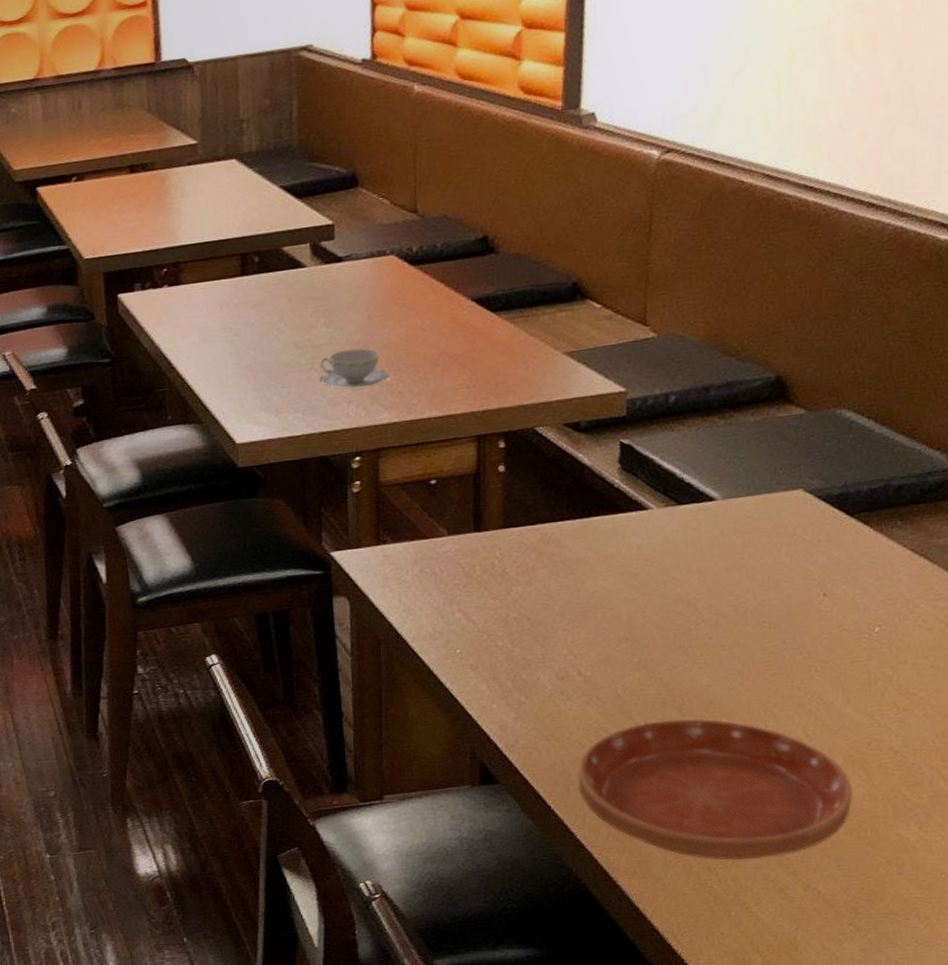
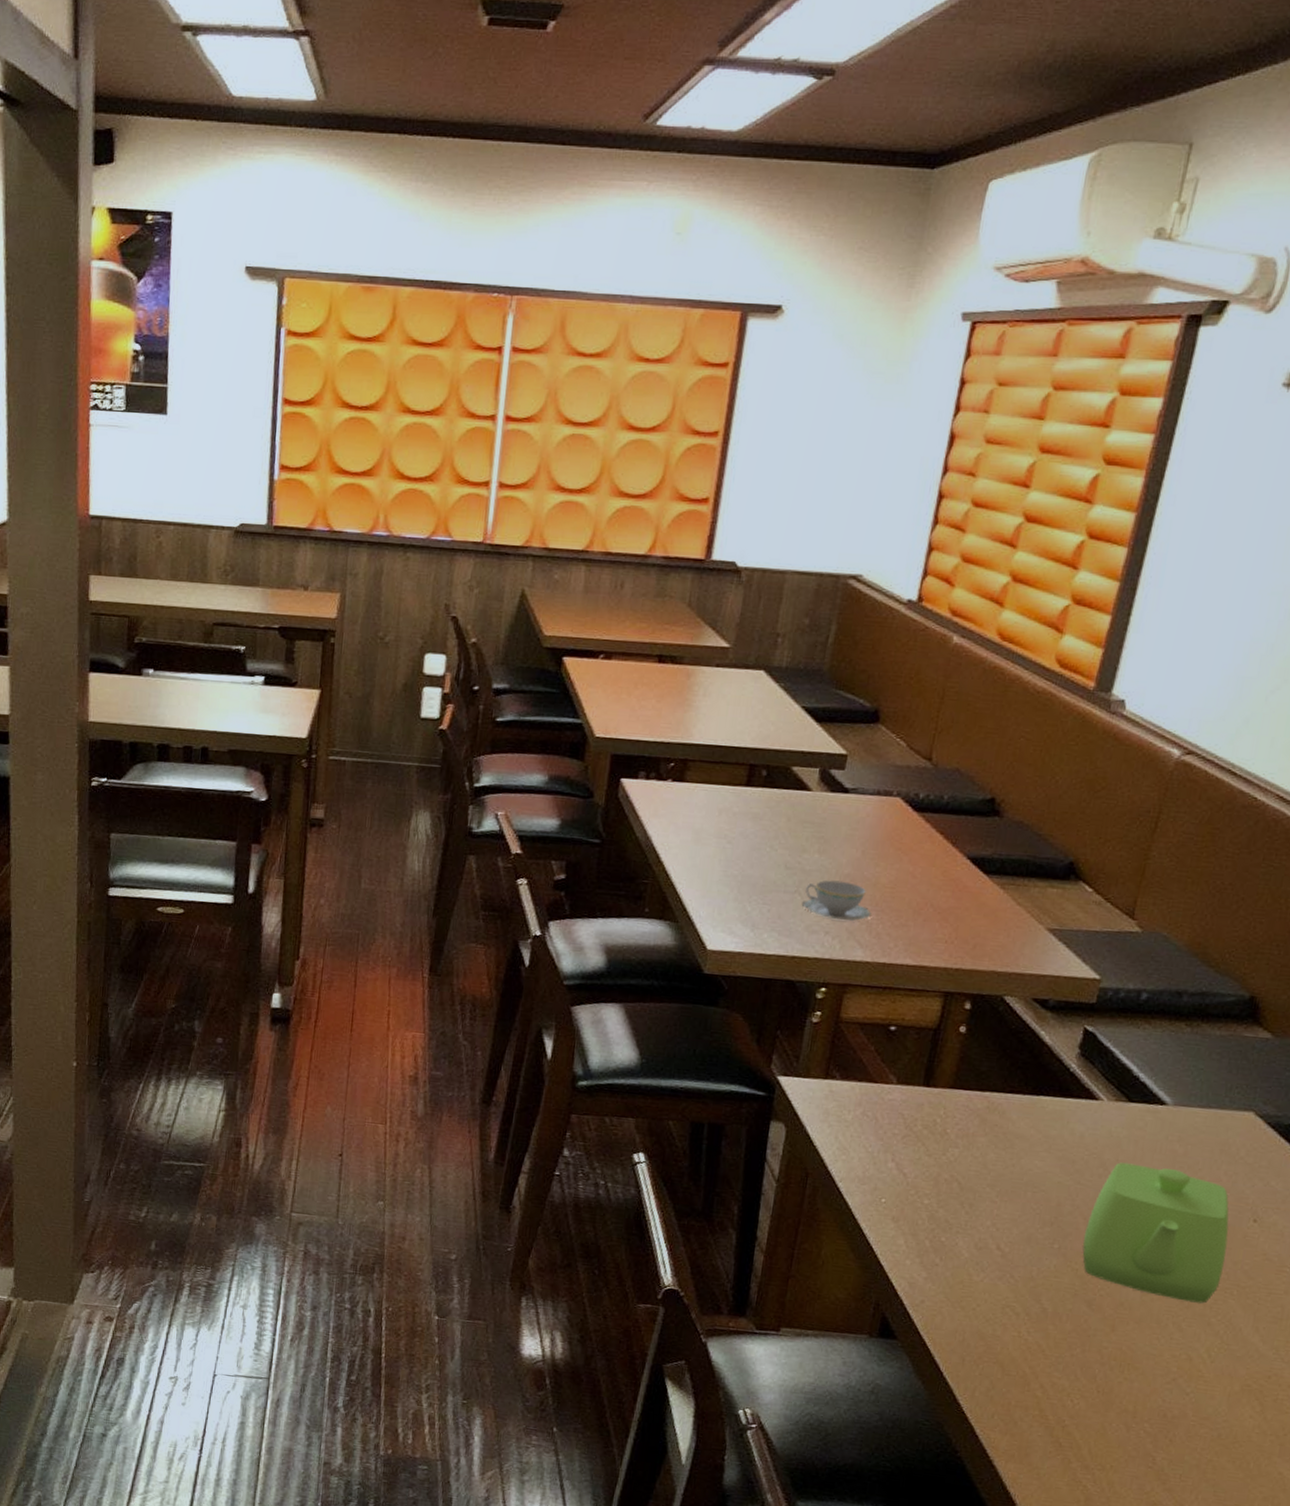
saucer: present [578,718,852,860] -> none [974,1309,1244,1470]
teapot: none [660,560,803,688] -> present [1082,1162,1229,1304]

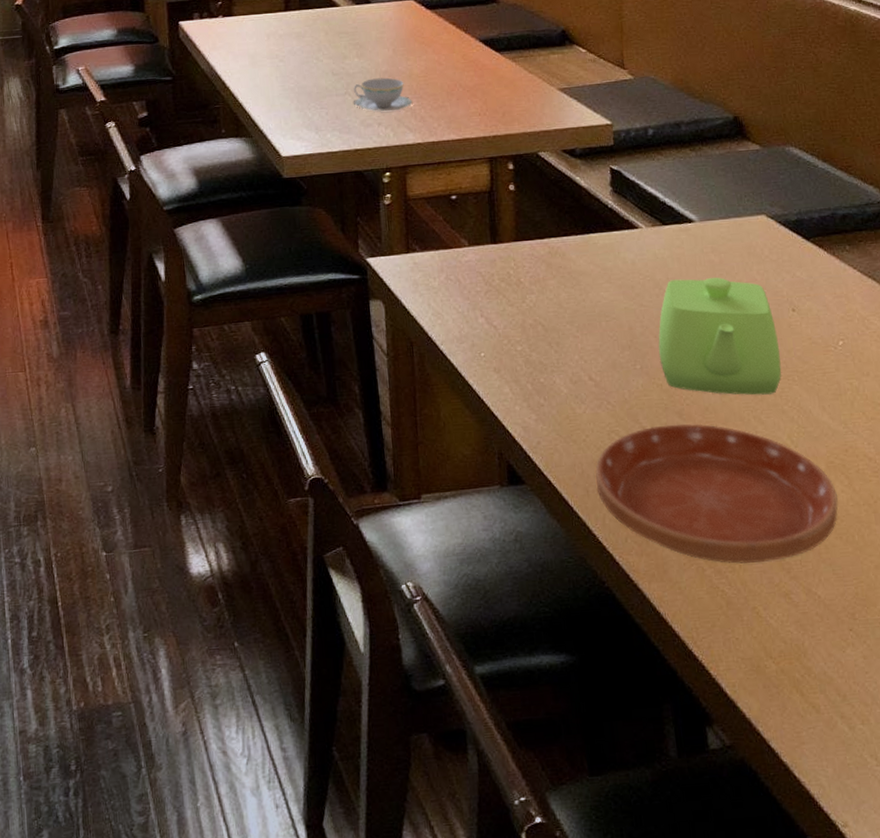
saucer: none [974,1309,1244,1470] -> present [595,423,838,564]

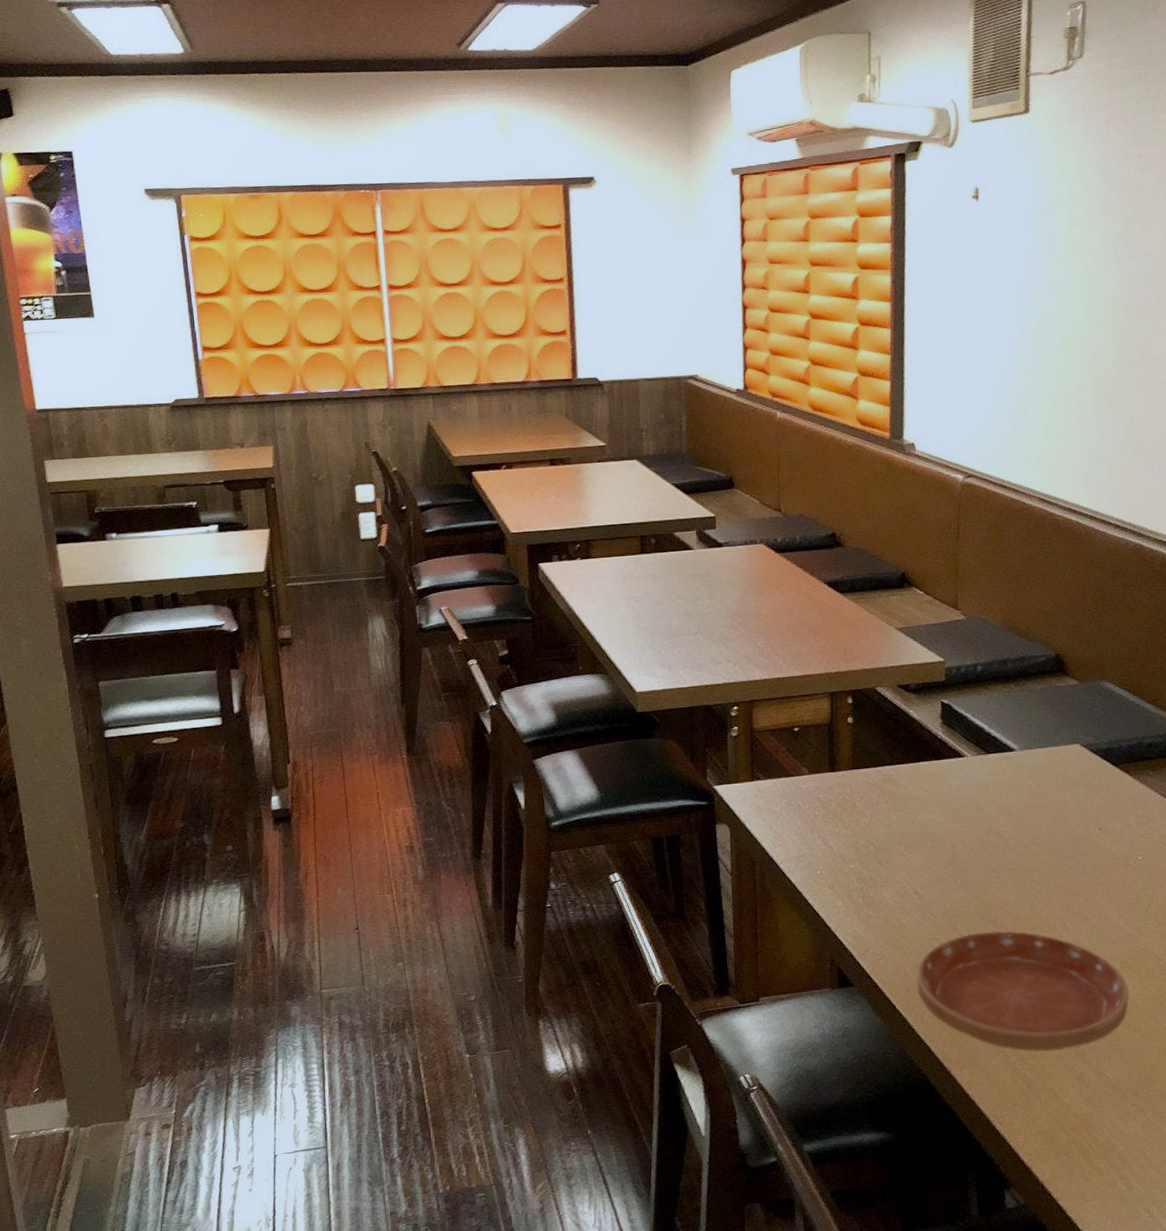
teacup: present [353,77,413,112] -> none [704,617,760,650]
teapot: present [658,277,782,395] -> none [977,800,1086,905]

